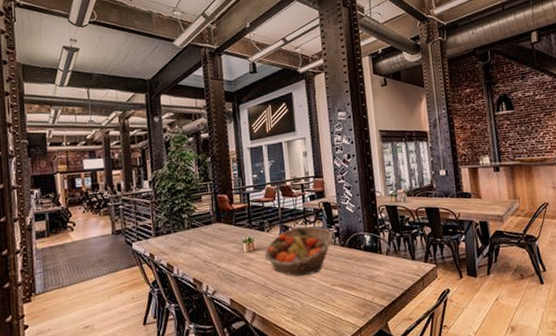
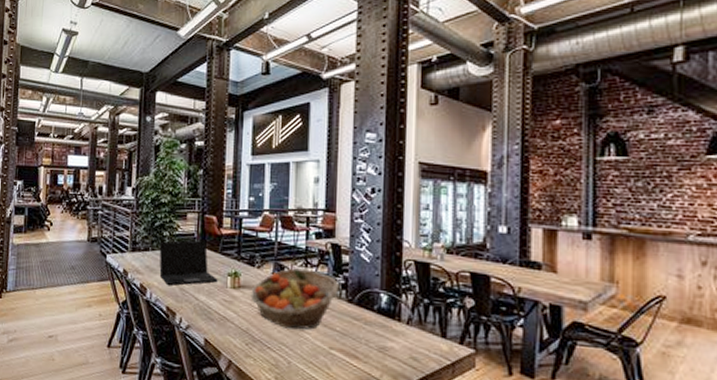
laptop: none [180,217,235,260] -> present [159,240,218,286]

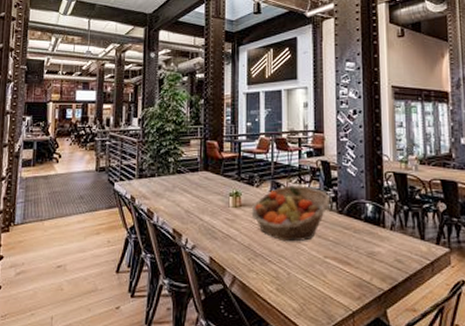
laptop: present [159,240,218,286] -> none [165,165,220,208]

